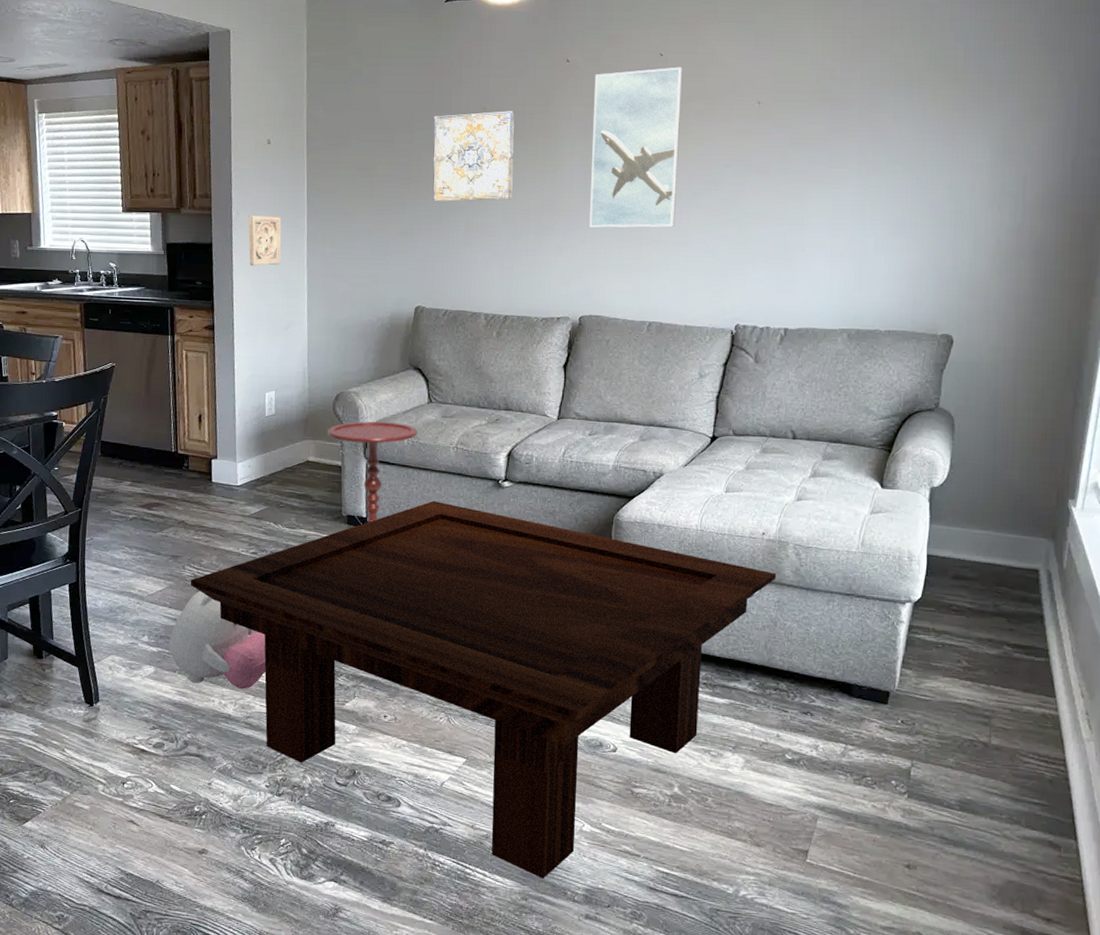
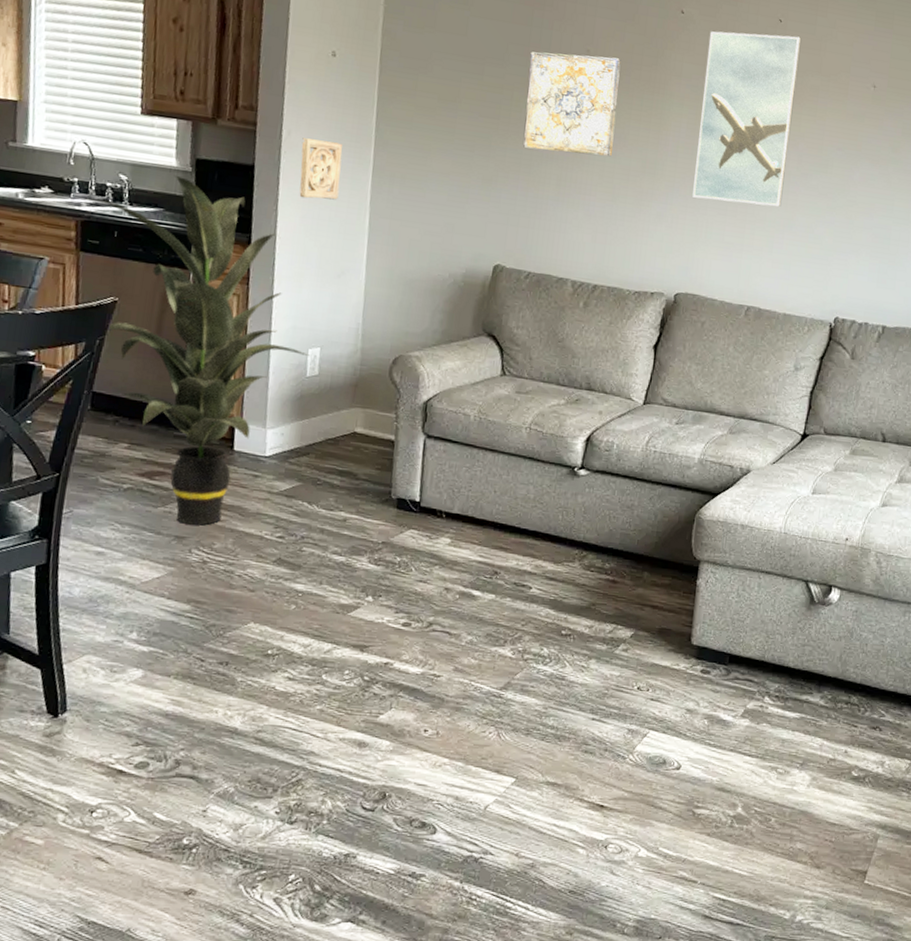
indoor plant: none [85,258,268,546] -> present [84,174,311,526]
plush toy: present [168,590,266,690] -> none [163,579,288,699]
coffee table: present [190,500,777,879] -> none [196,486,857,910]
side table: present [326,421,419,523] -> none [379,391,488,508]

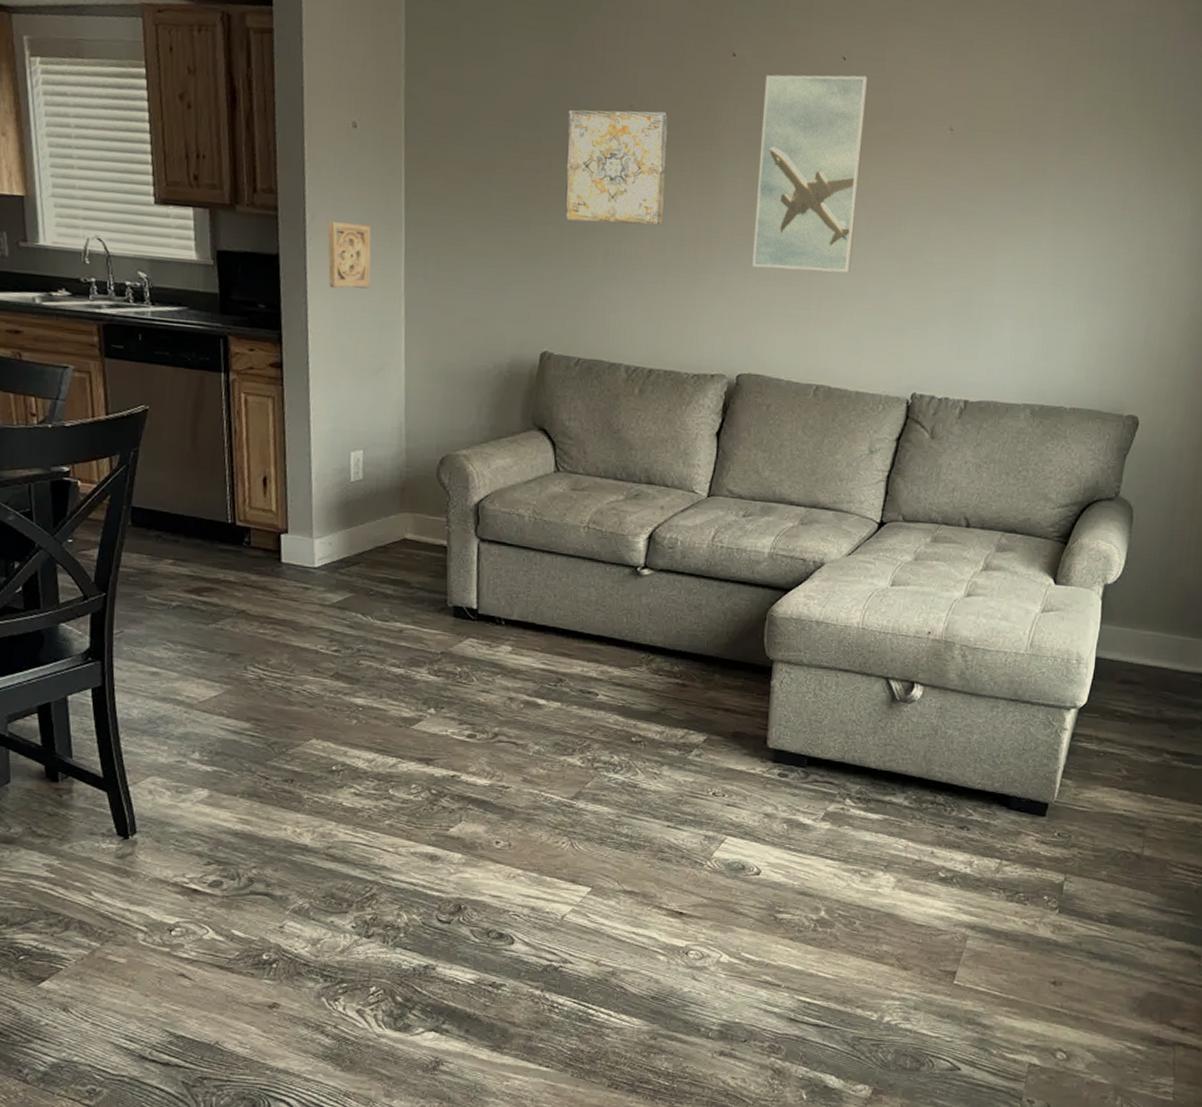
indoor plant: present [84,174,311,526] -> none [104,269,354,642]

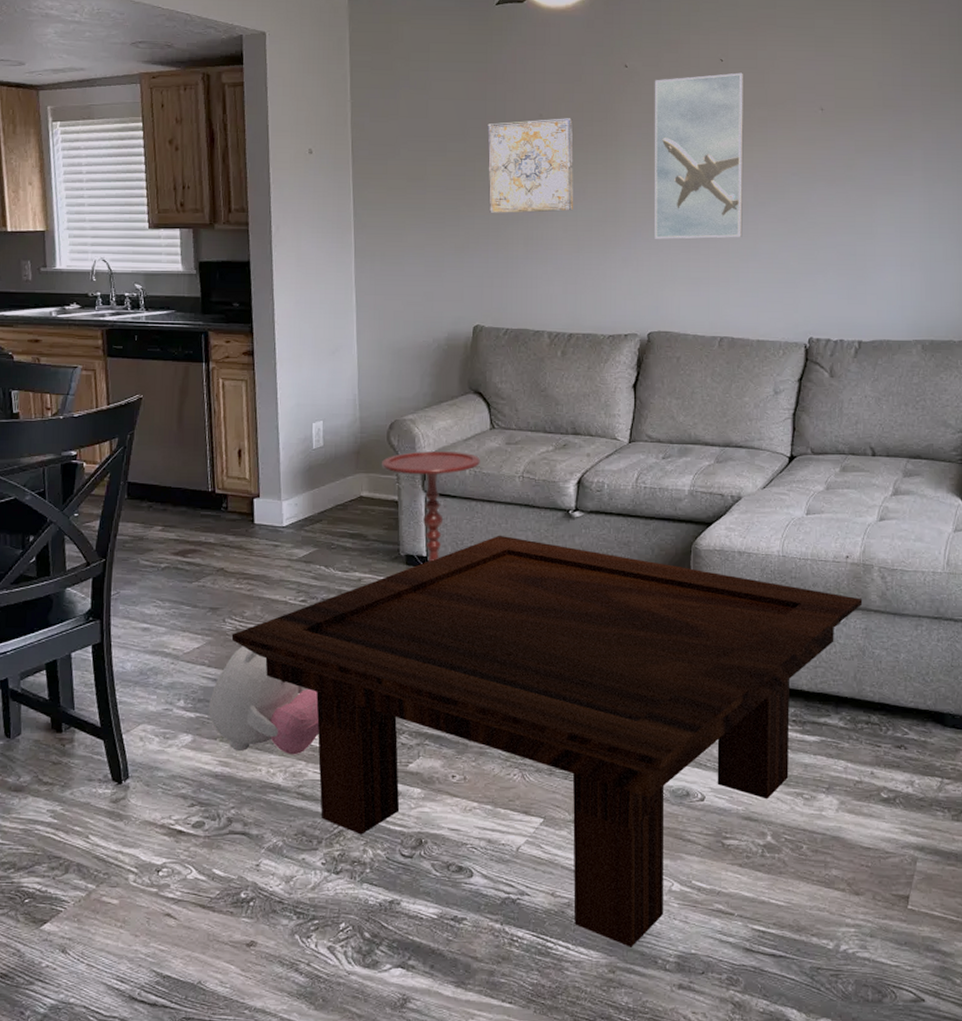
plush toy: none [226,696,352,815] -> present [208,645,320,755]
coffee table: none [254,590,941,1016] -> present [231,535,863,947]
wall ornament: present [327,221,372,289] -> none [289,231,327,286]
side table: none [428,492,543,615] -> present [381,450,481,562]

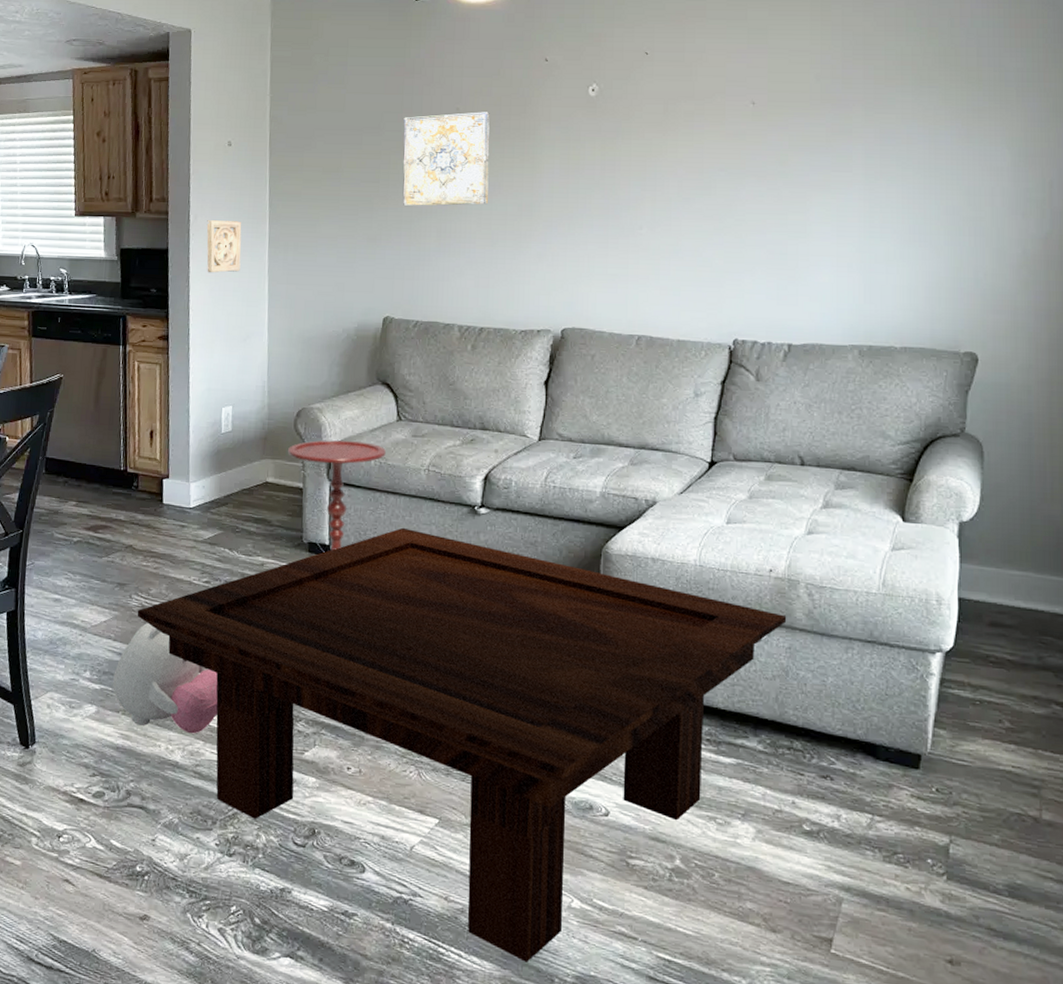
wall ornament: none [289,231,327,286] -> present [206,220,242,273]
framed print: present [654,72,744,239] -> none [571,66,670,235]

